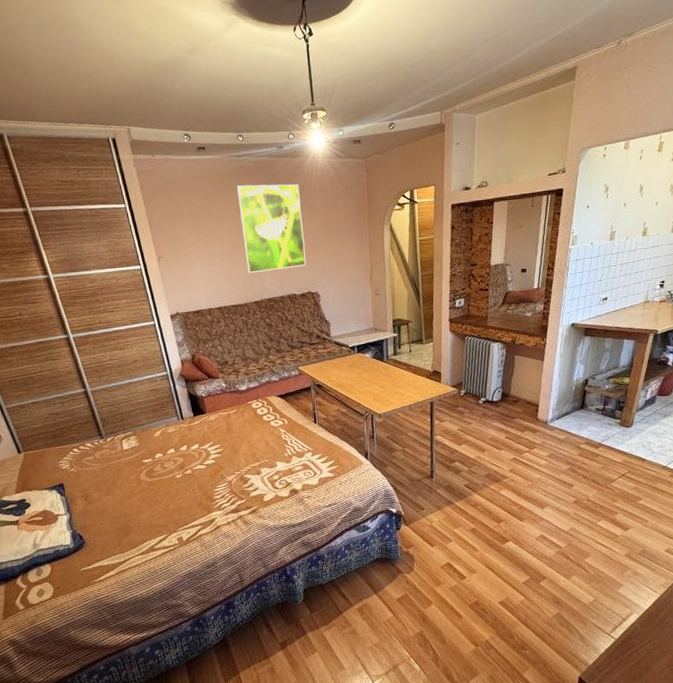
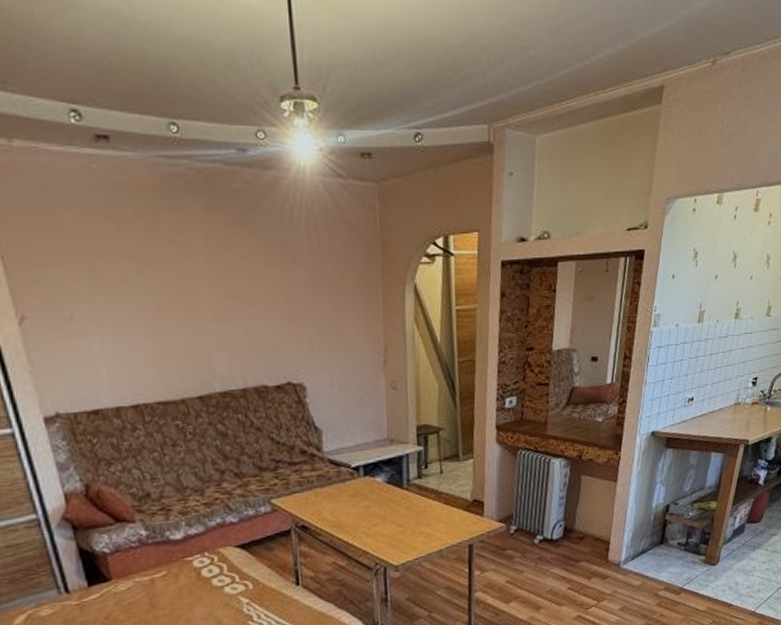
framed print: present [236,184,306,274] -> none [166,206,284,351]

